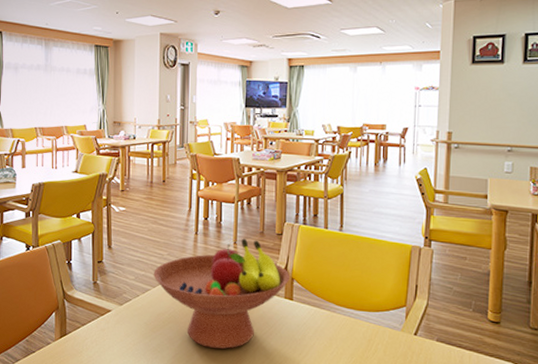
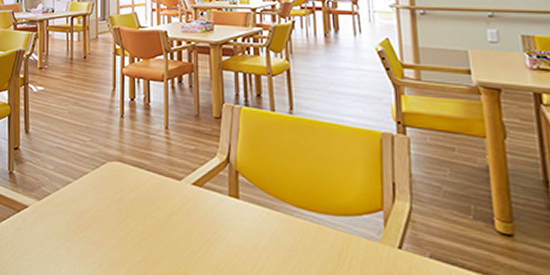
fruit bowl: present [154,238,290,349] -> none [75,122,233,258]

